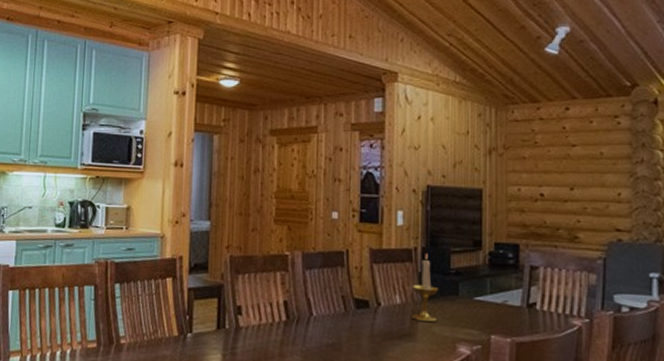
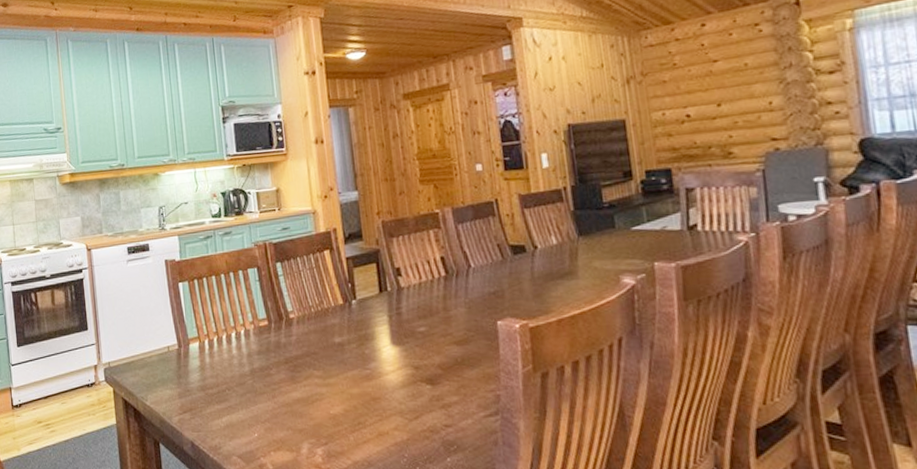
candlestick: present [412,253,438,323] -> none [567,191,597,259]

